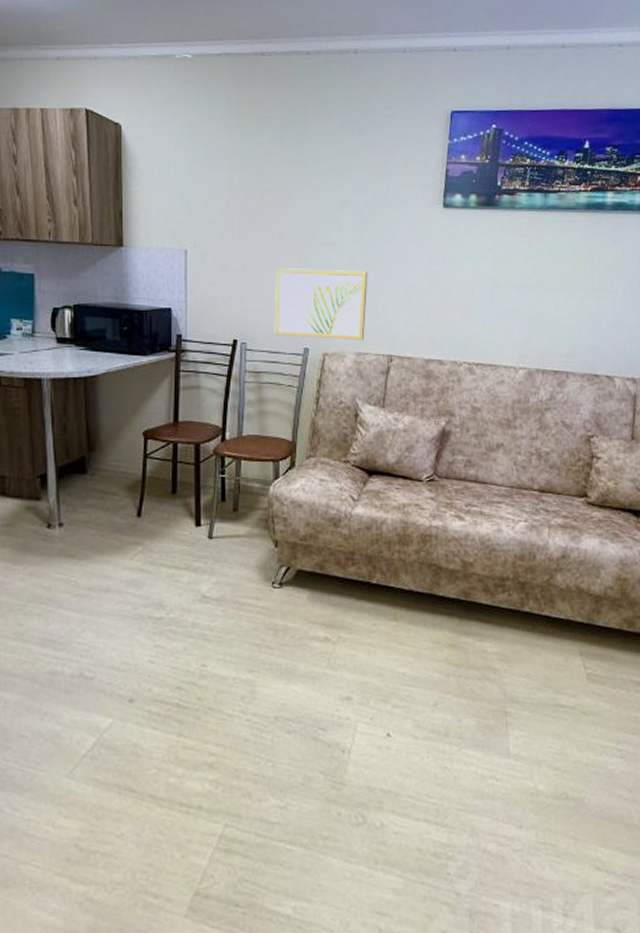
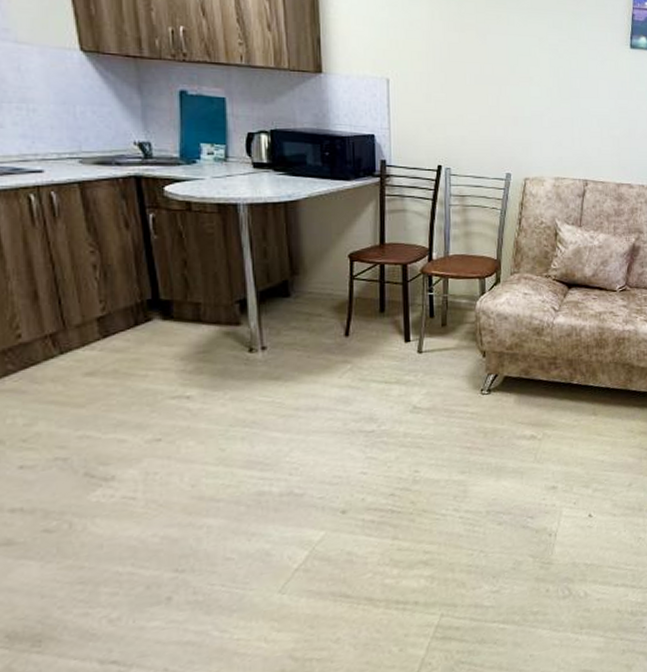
wall art: present [274,268,368,341] -> none [477,99,565,167]

